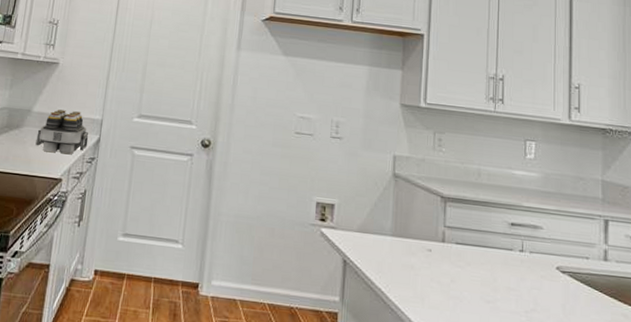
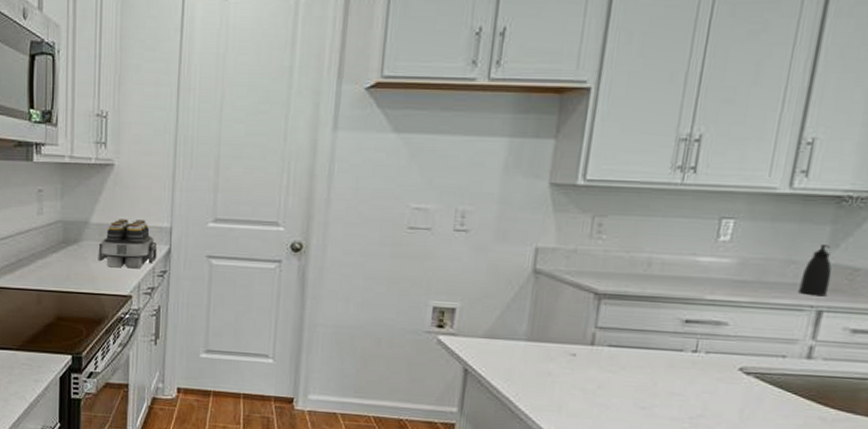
soap dispenser: none [589,166,610,208] -> present [798,245,832,297]

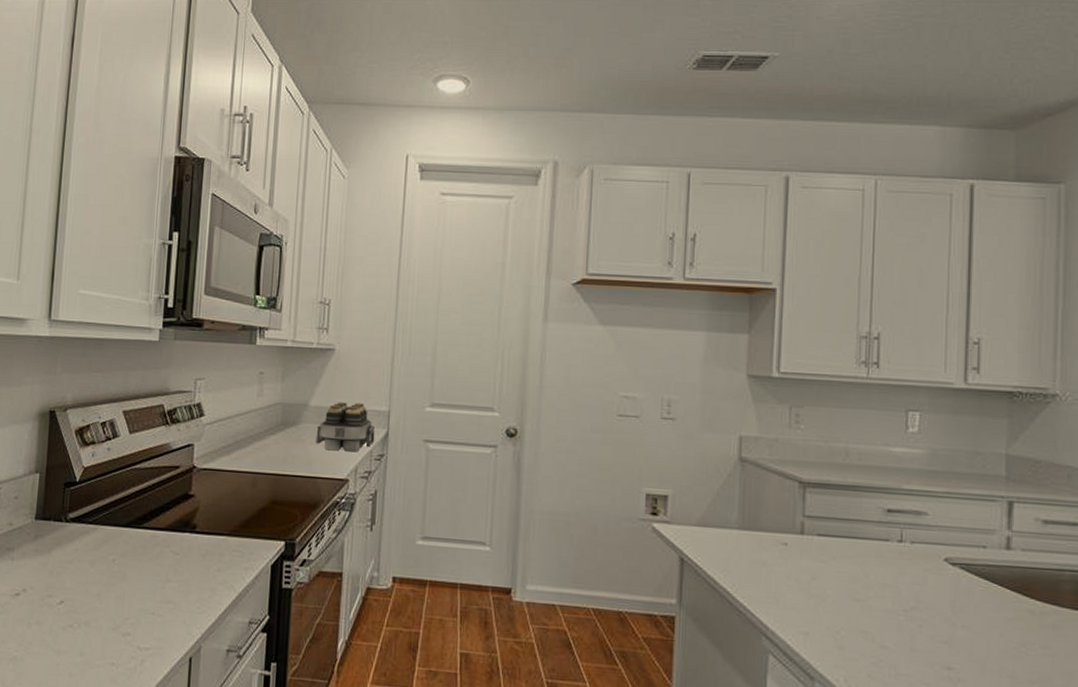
soap dispenser: present [798,245,832,297] -> none [988,437,1016,487]

